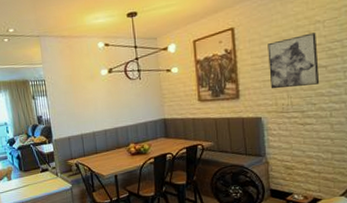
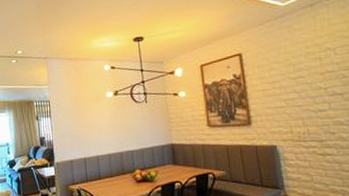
wall art: present [268,32,320,89] -> none [278,60,337,116]

